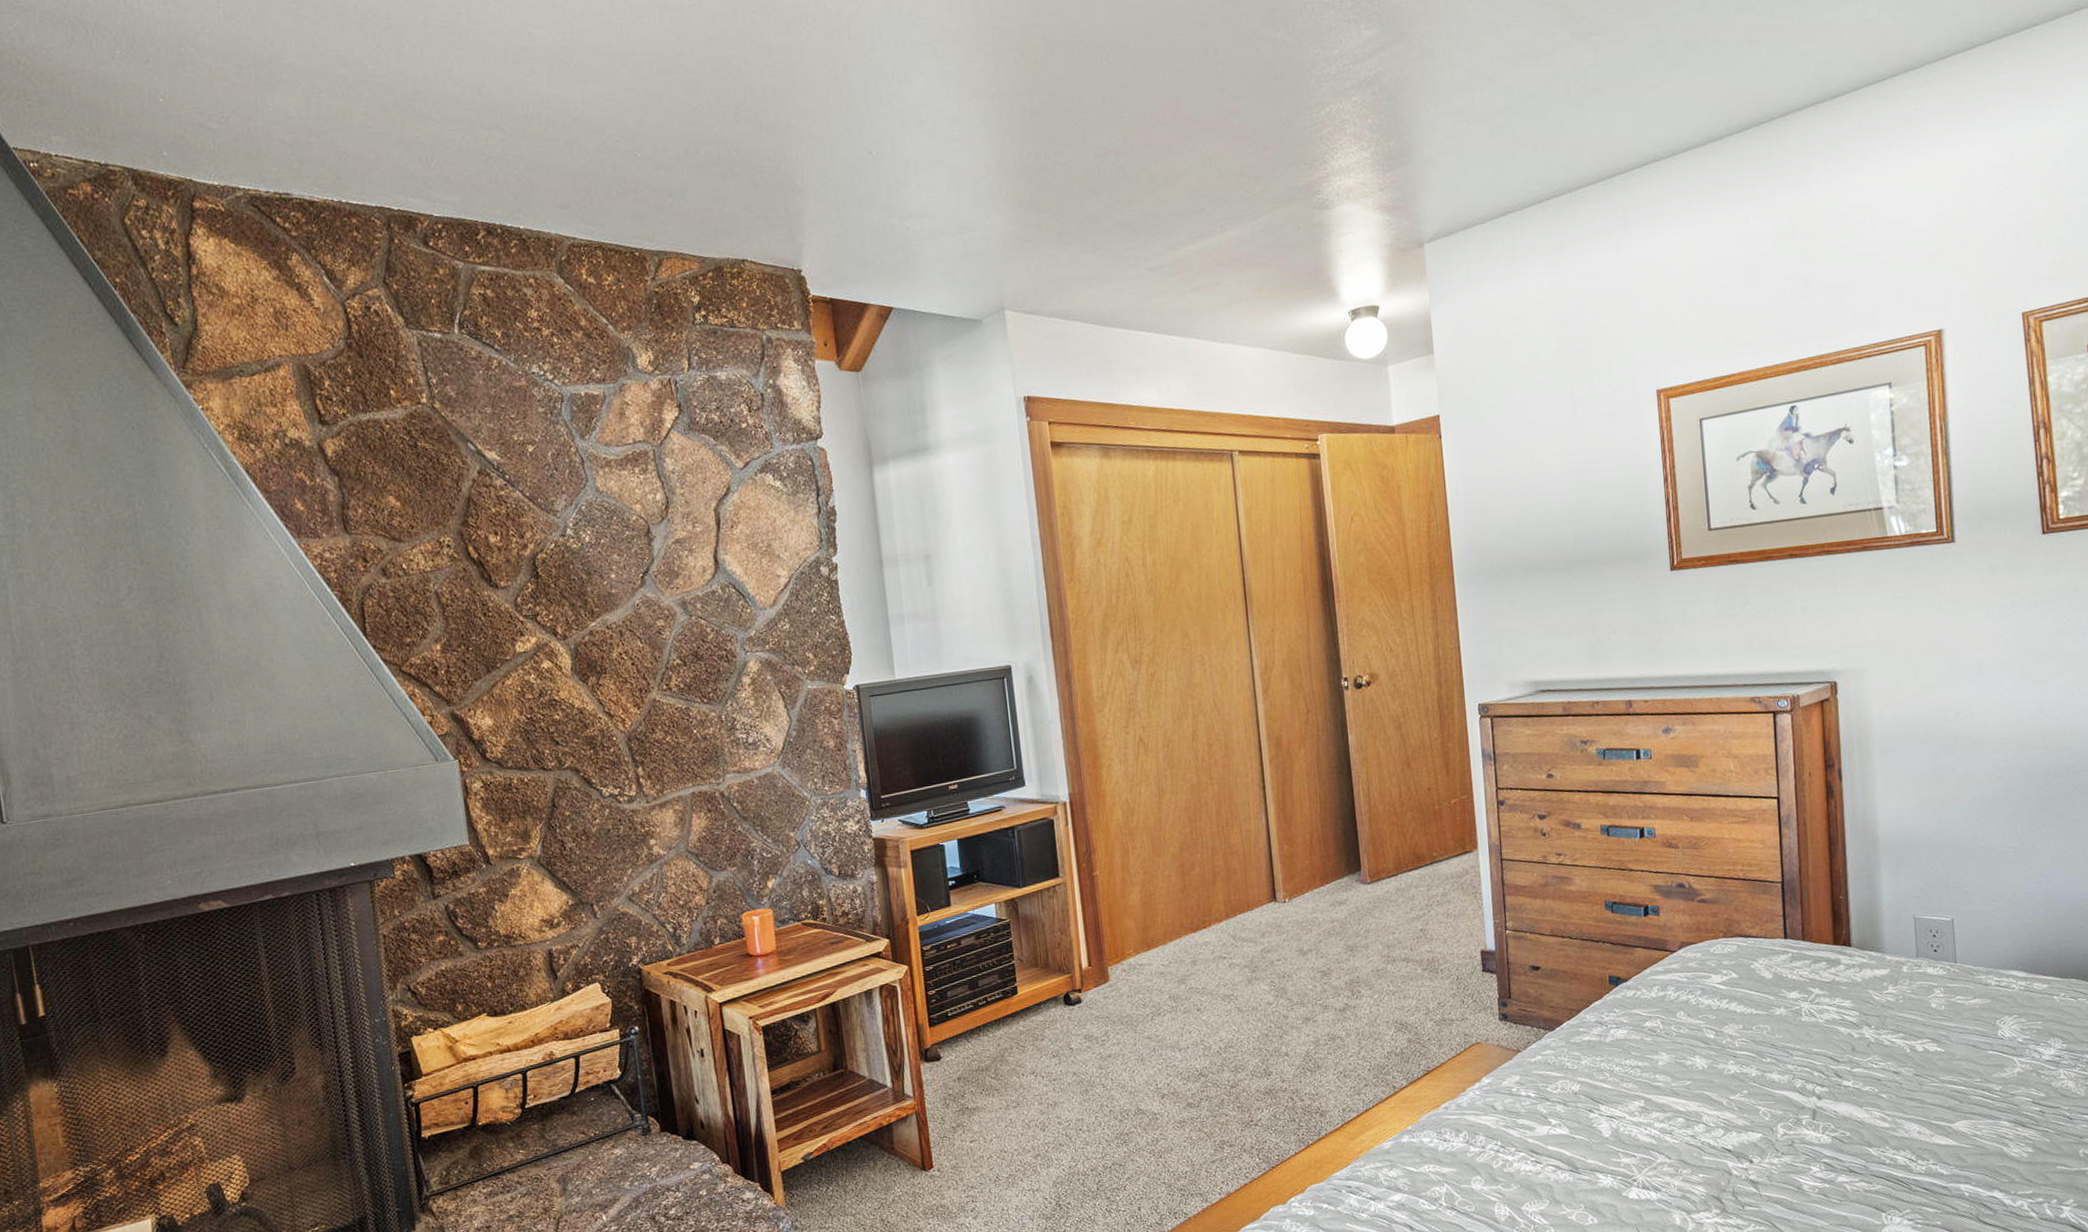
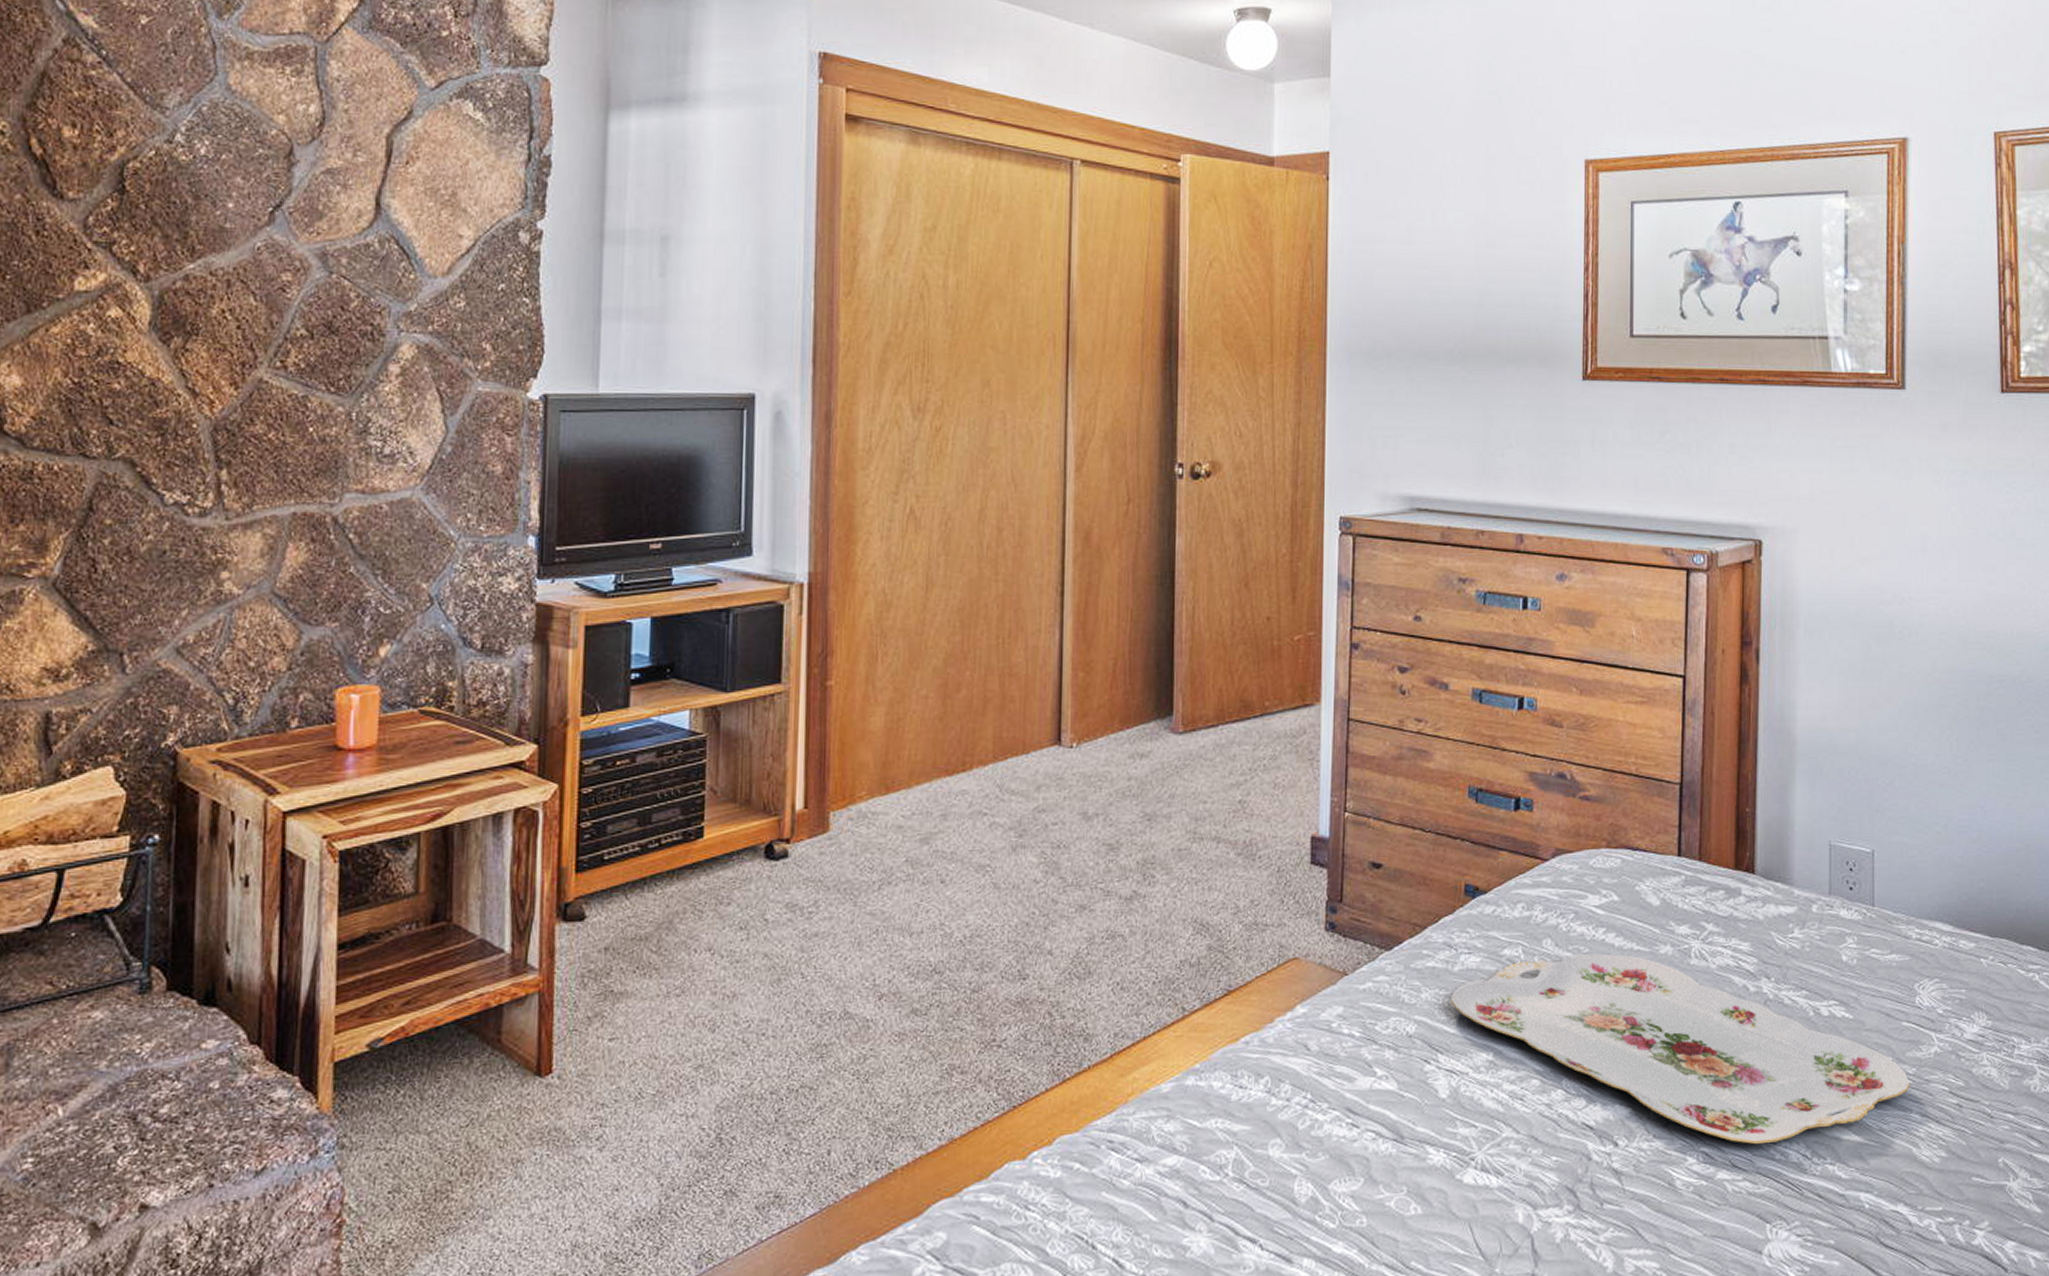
serving tray: none [1605,1018,1998,1154] -> present [1450,953,1910,1144]

